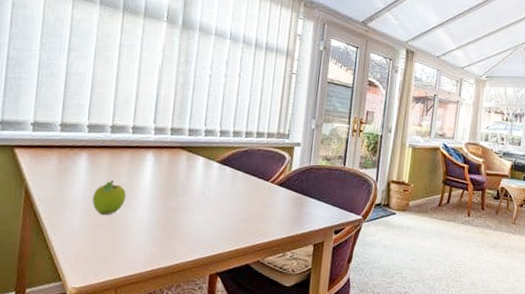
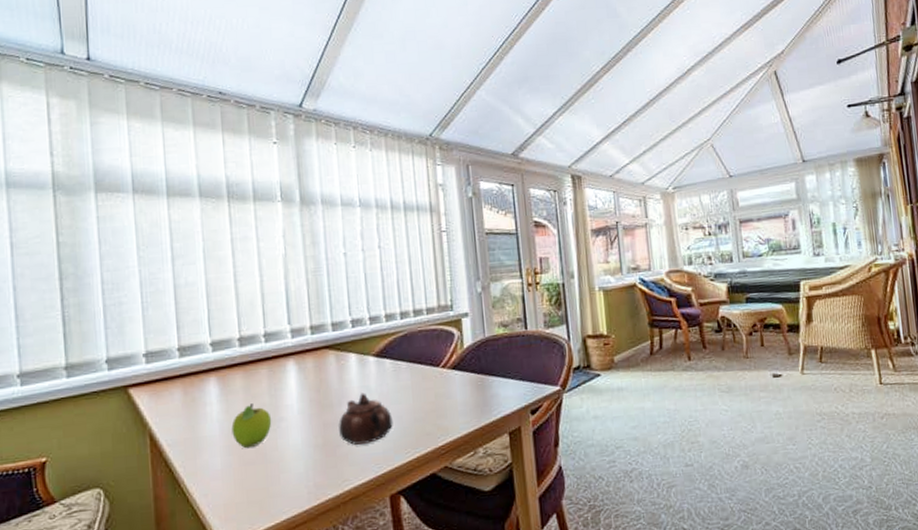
teapot: none [178,189,224,231] -> present [339,392,393,445]

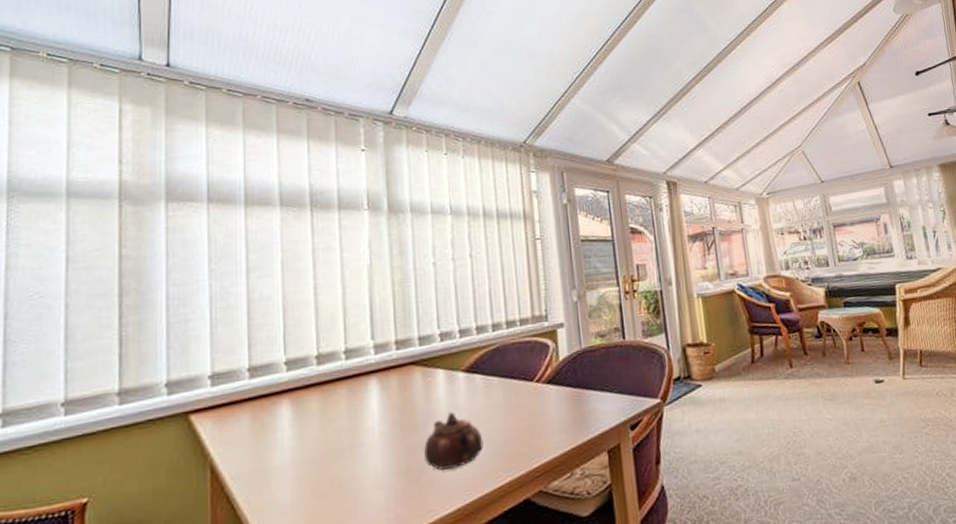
fruit: present [231,403,272,449] -> none [304,427,350,479]

